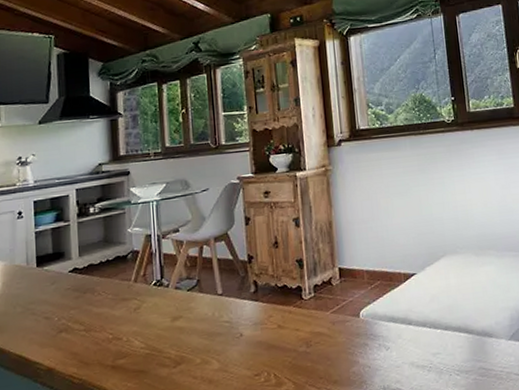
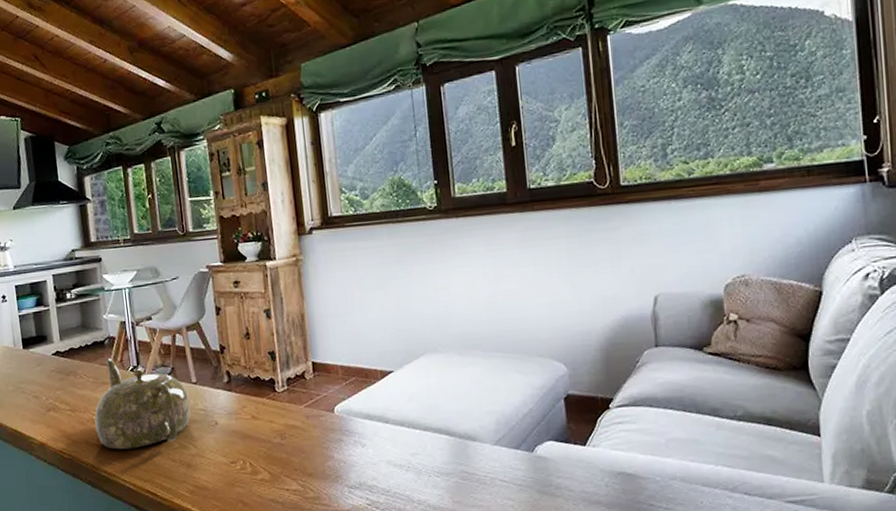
teapot: none [111,273,215,370] -> present [94,358,191,450]

